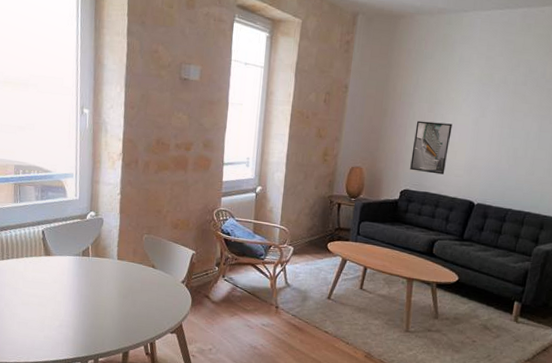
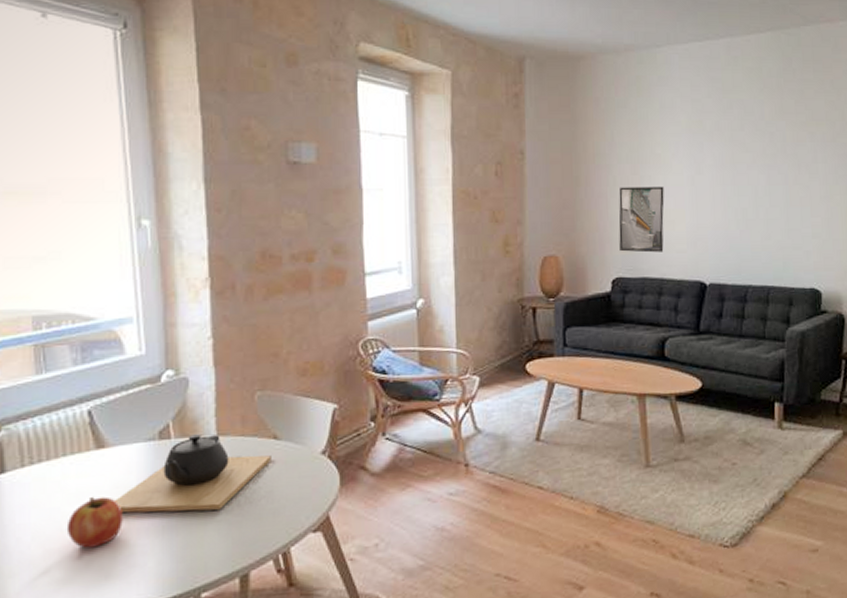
fruit: none [24,286,57,317] -> present [66,496,123,549]
teapot: none [53,256,150,307] -> present [115,434,271,513]

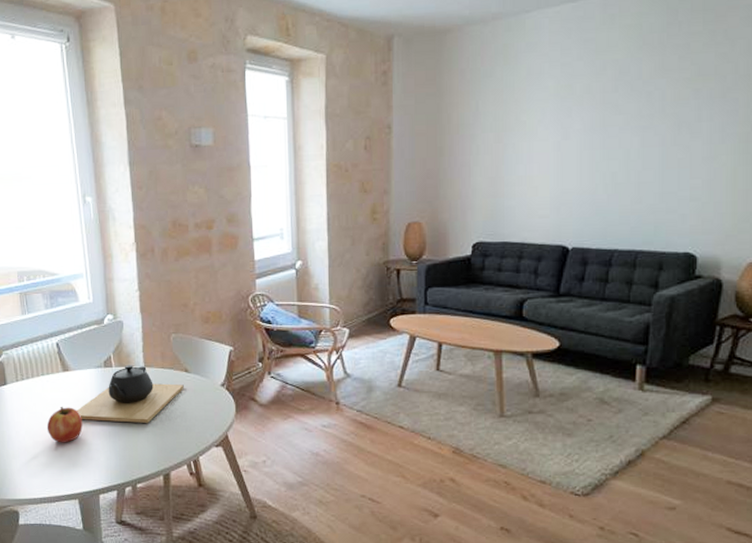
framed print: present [618,186,665,253] -> none [481,153,528,218]

